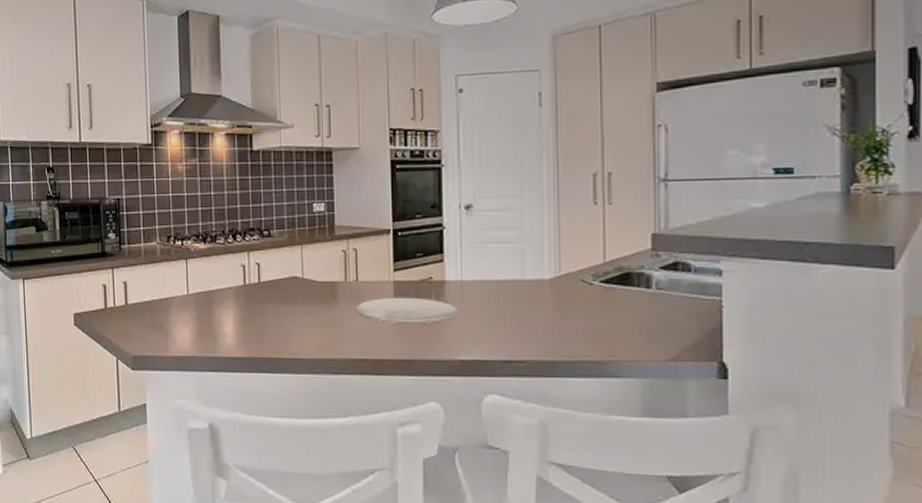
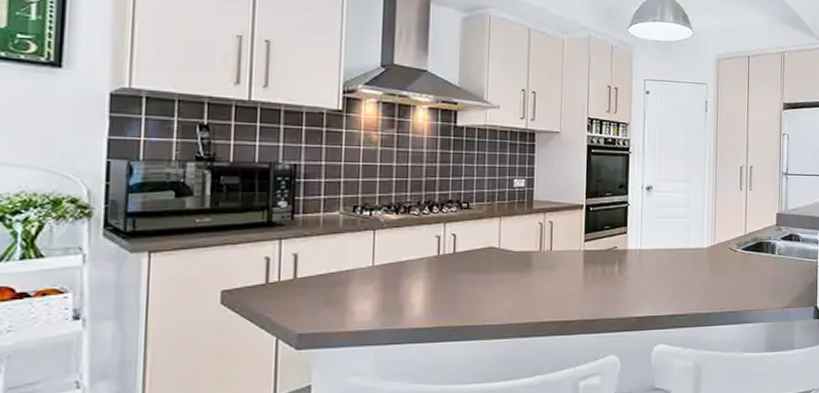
plate: present [357,297,458,323] -> none [549,264,637,287]

